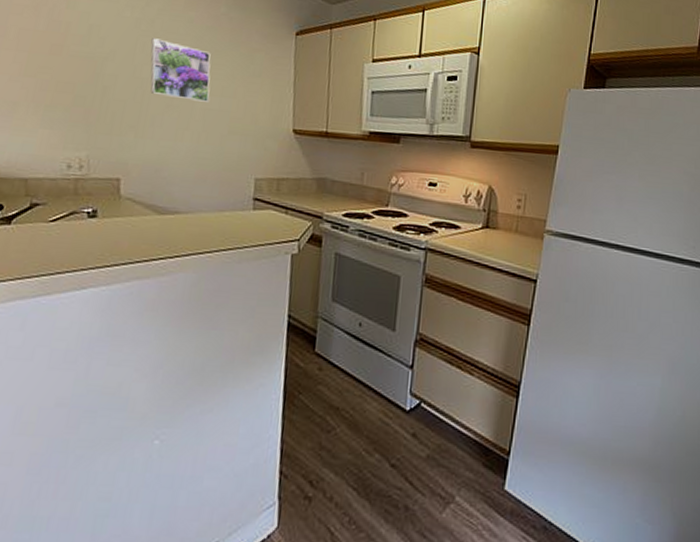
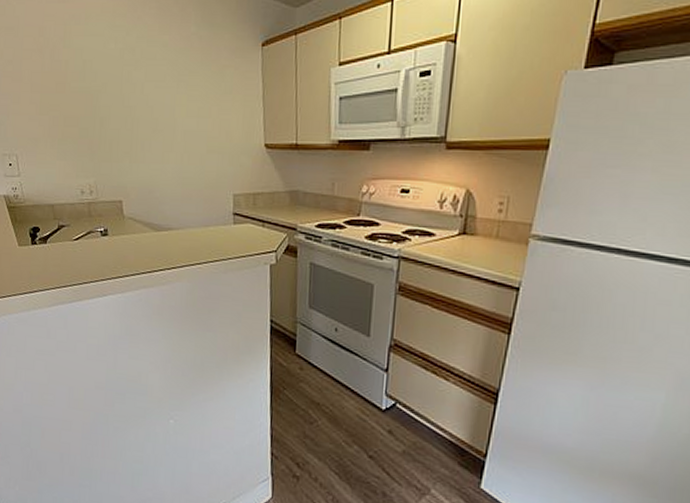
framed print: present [150,38,211,102] -> none [134,66,189,124]

